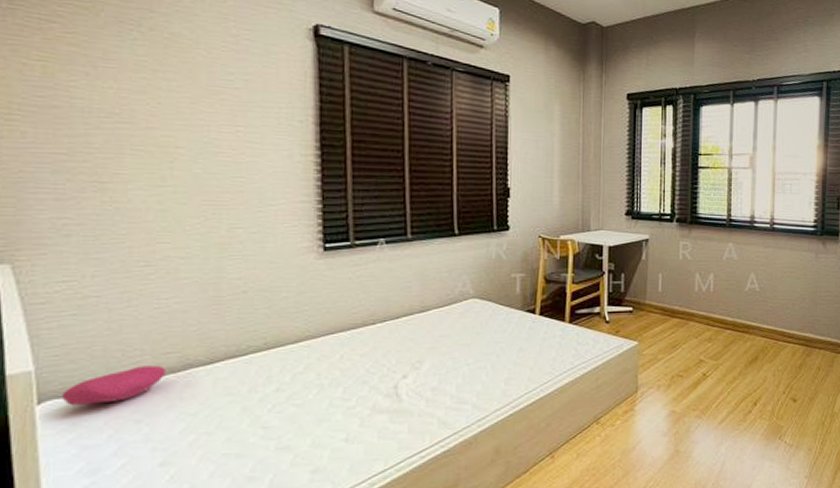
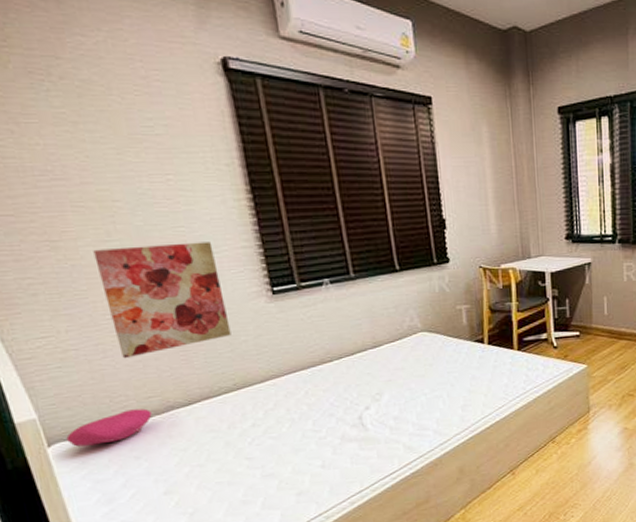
wall art: none [142,193,273,309] -> present [93,242,232,359]

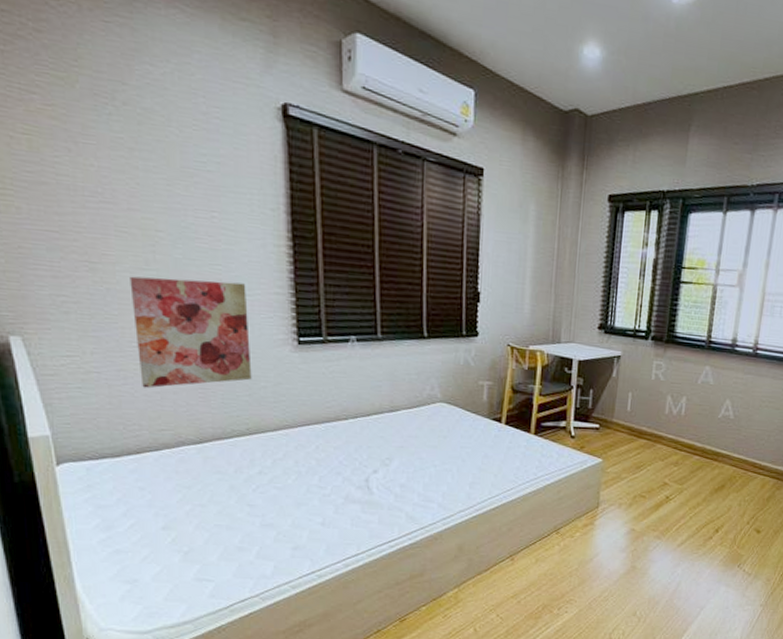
cushion: present [66,408,152,447] -> none [76,439,162,470]

